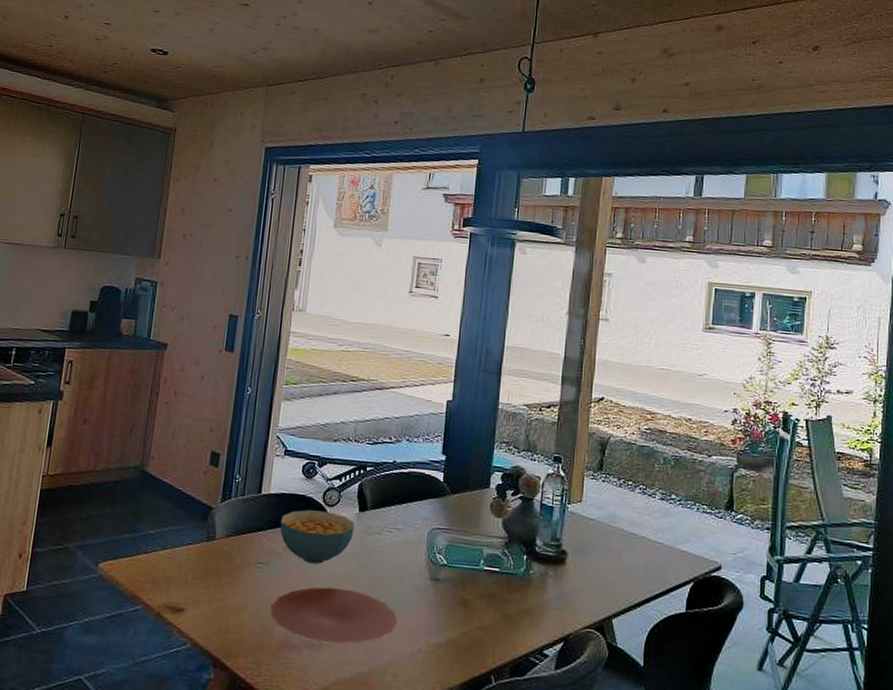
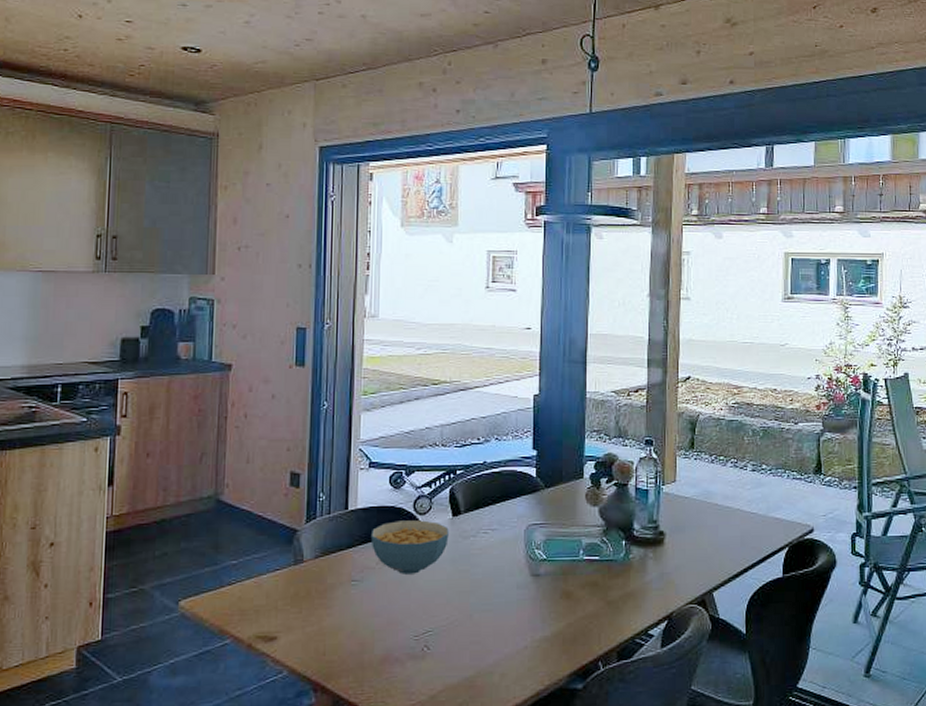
plate: present [270,587,398,645] -> none [368,595,502,652]

